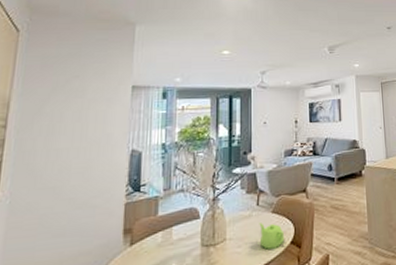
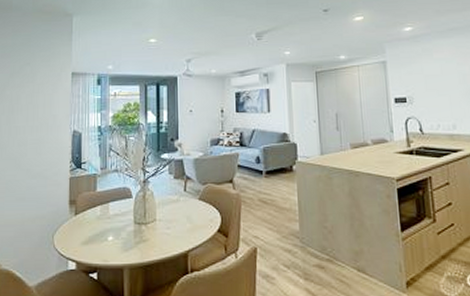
teapot: present [259,223,285,250] -> none [186,208,212,234]

